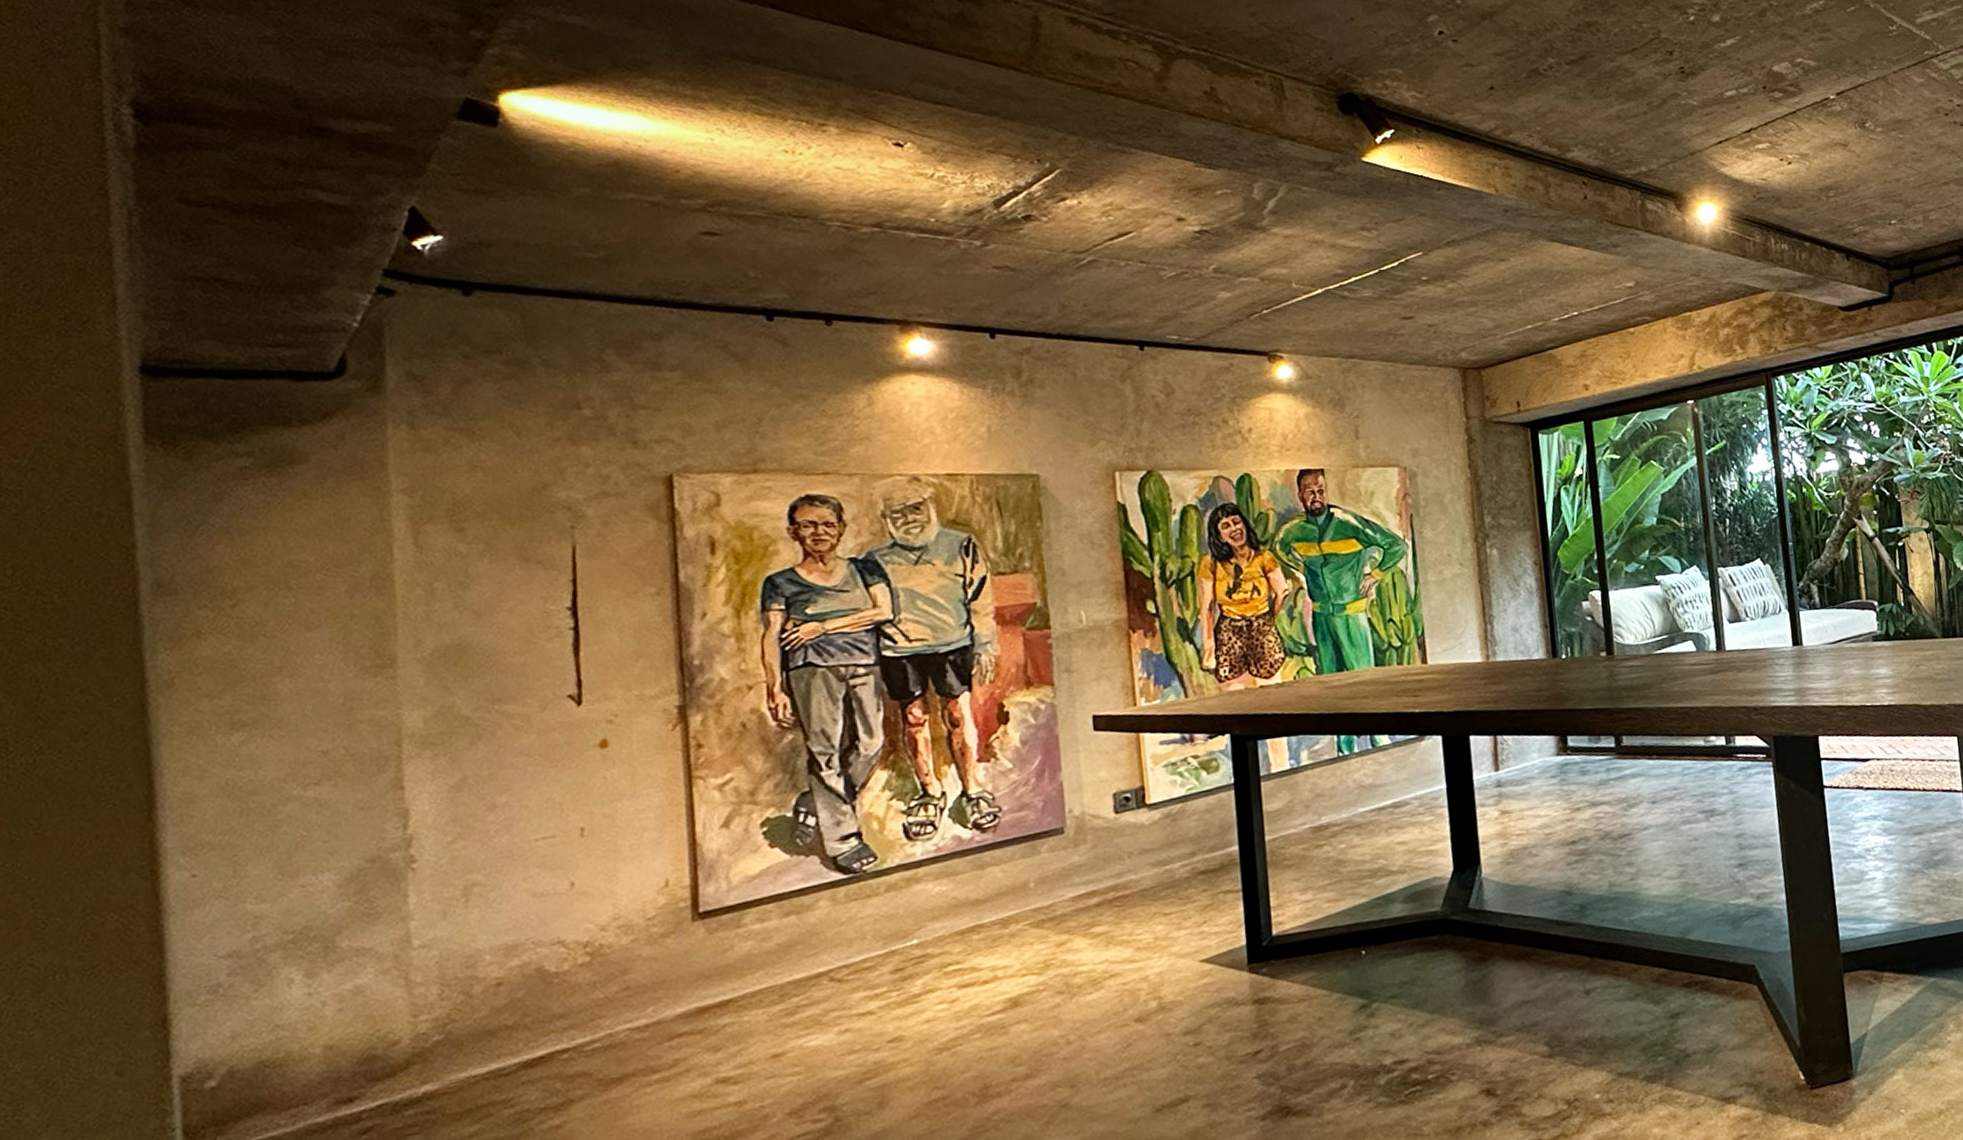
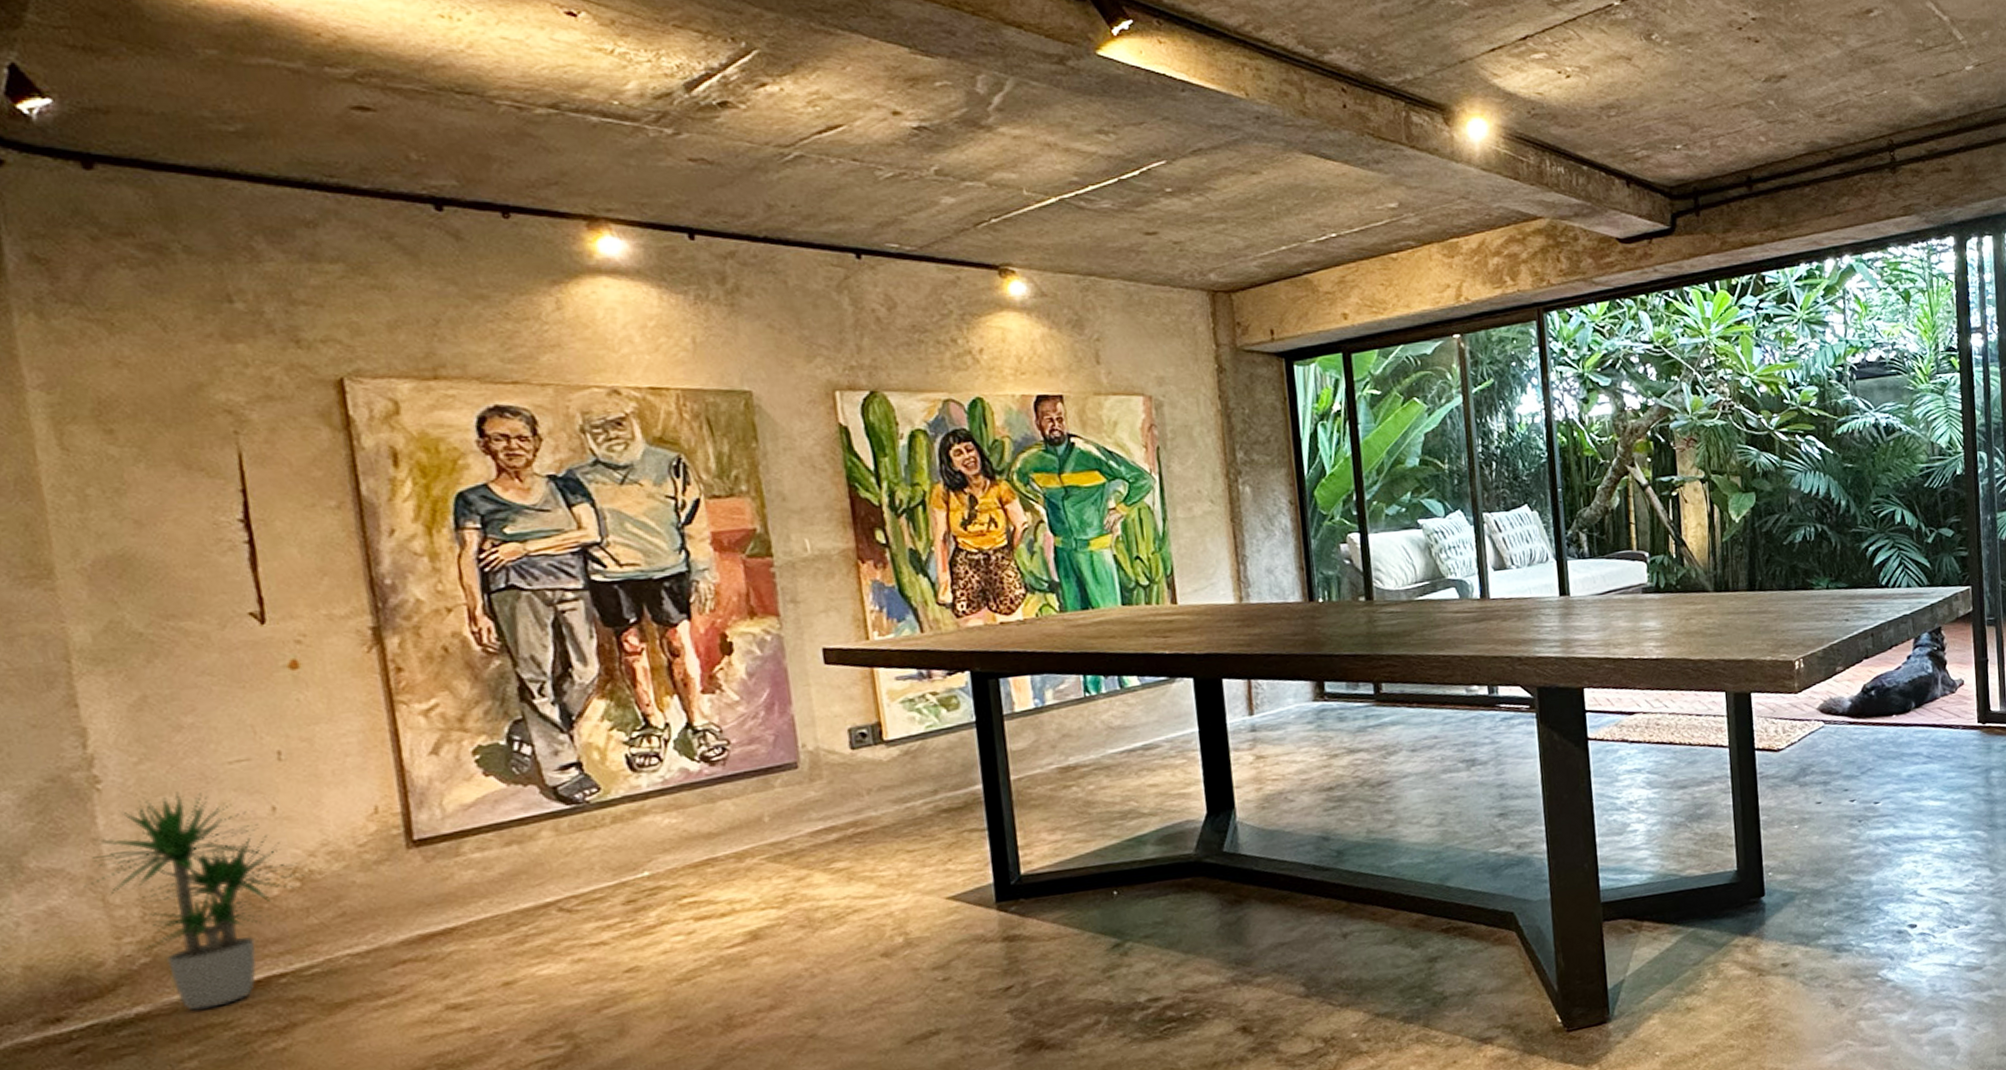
potted plant: none [389,868,595,1088] -> present [84,791,305,1010]

